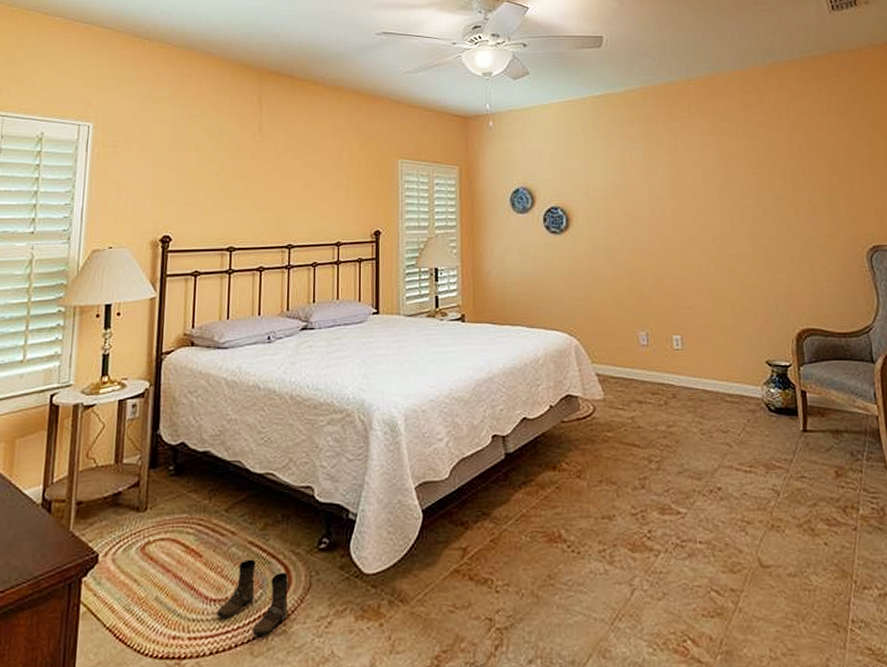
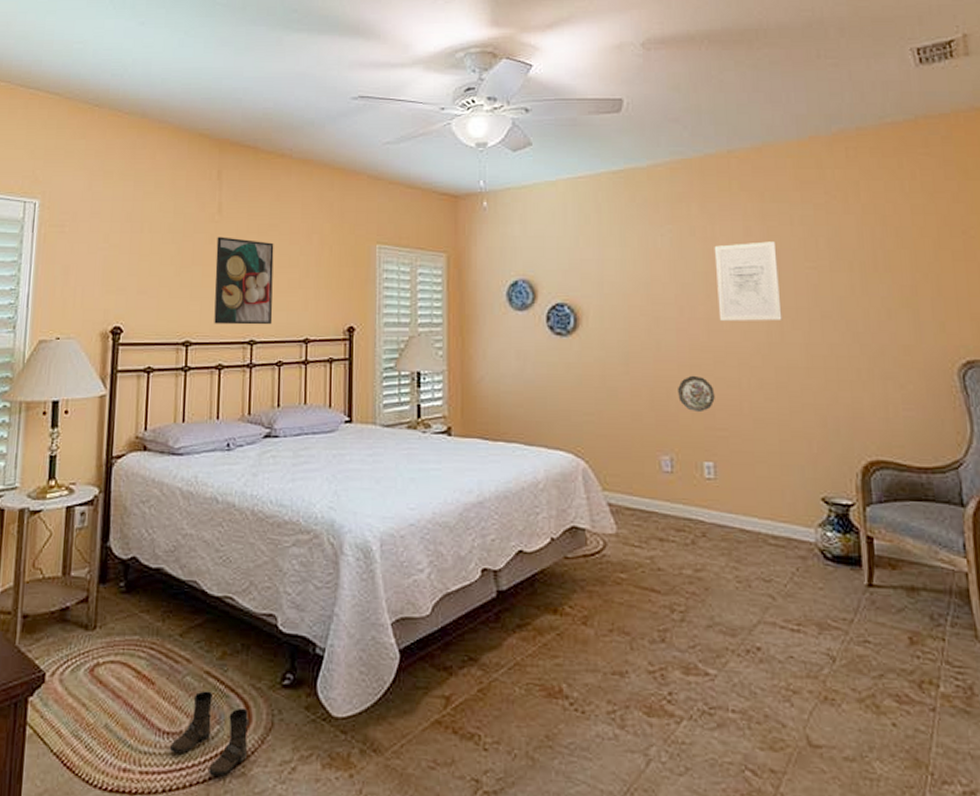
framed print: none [255,154,309,231] -> present [214,236,274,325]
decorative plate: none [651,264,681,295] -> present [678,375,715,413]
wall art: none [678,153,732,218] -> present [714,241,782,321]

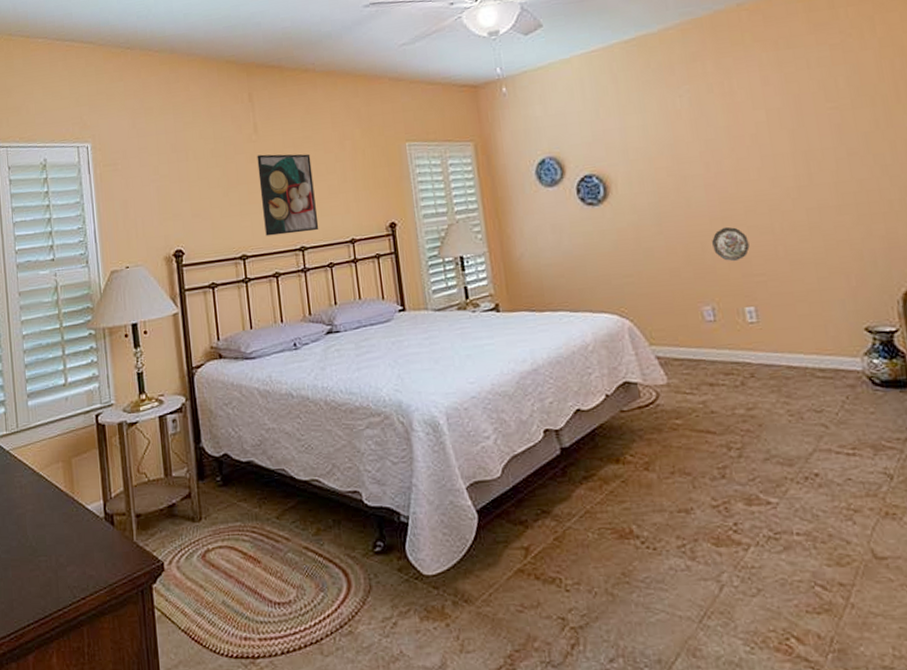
boots: present [169,691,249,777] -> none [281,564,352,637]
wall art: present [714,241,782,321] -> none [733,87,809,171]

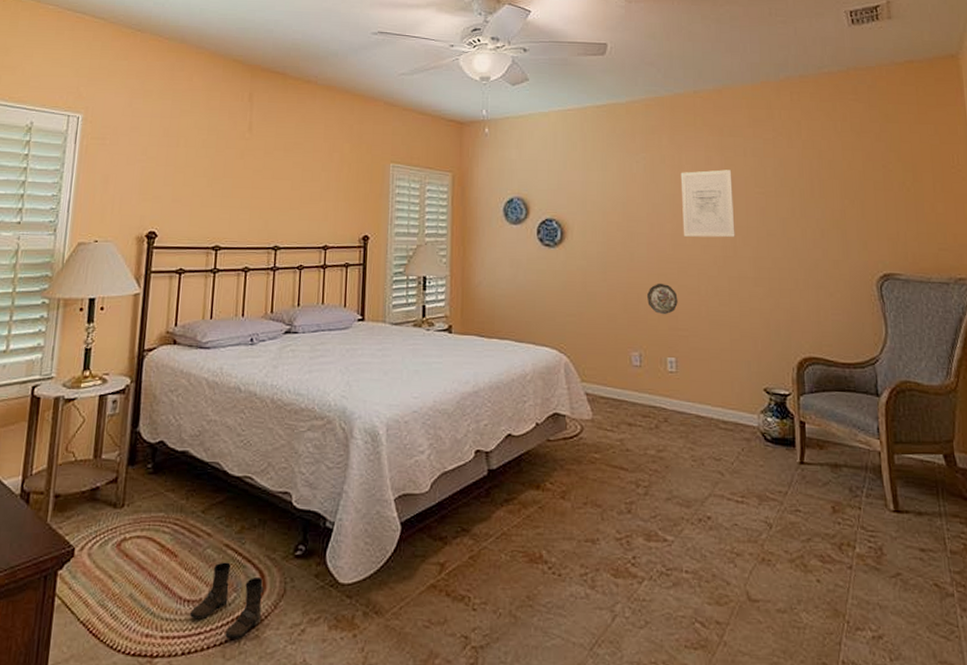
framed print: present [257,153,319,237] -> none [242,152,299,233]
boots: none [281,564,352,637] -> present [189,562,264,639]
wall art: none [733,87,809,171] -> present [680,170,735,238]

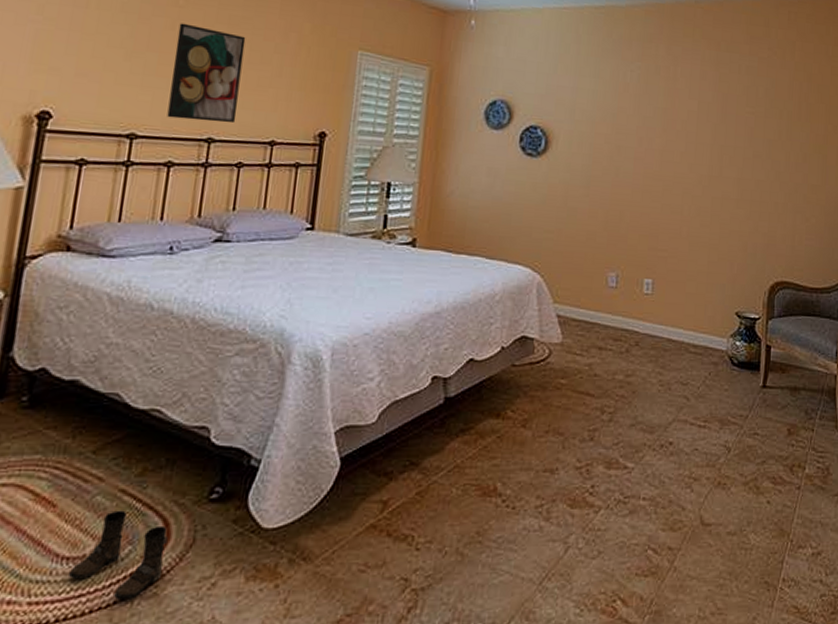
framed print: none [242,152,299,233] -> present [167,23,246,124]
decorative plate: present [647,283,678,315] -> none [629,200,660,235]
wall art: present [680,170,735,238] -> none [671,85,725,157]

